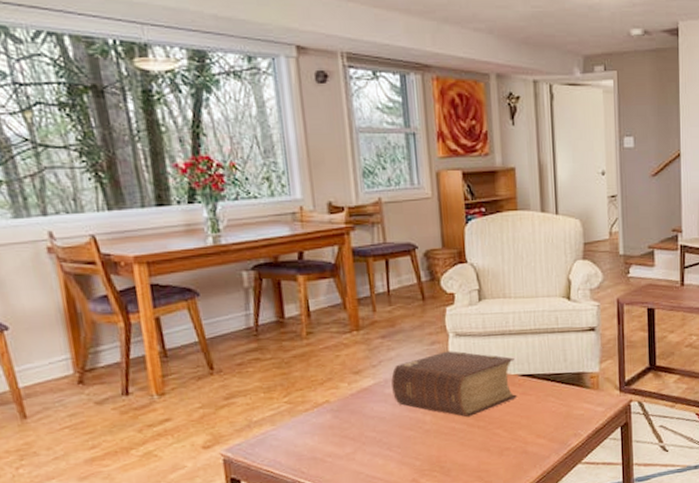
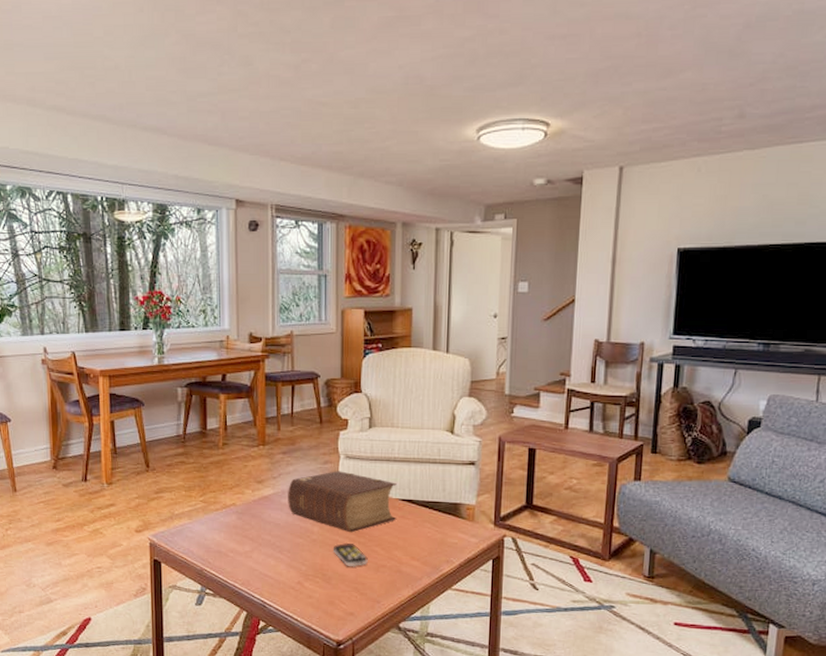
remote control: none [449,428,490,455] -> present [332,542,368,567]

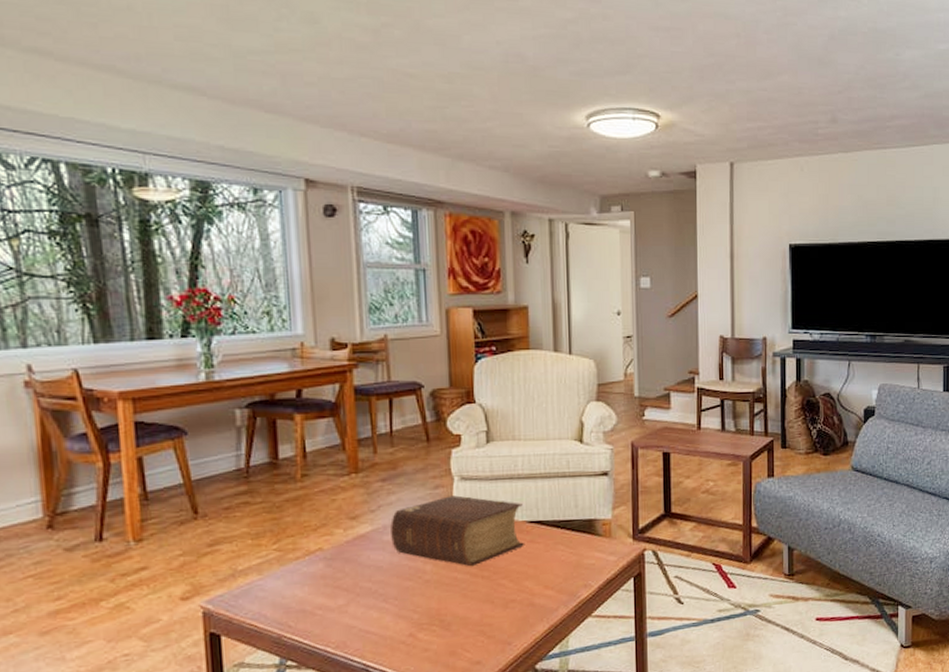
remote control: present [332,542,368,567] -> none [451,578,494,607]

